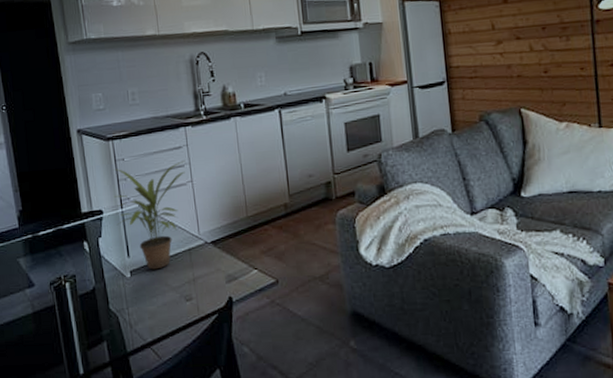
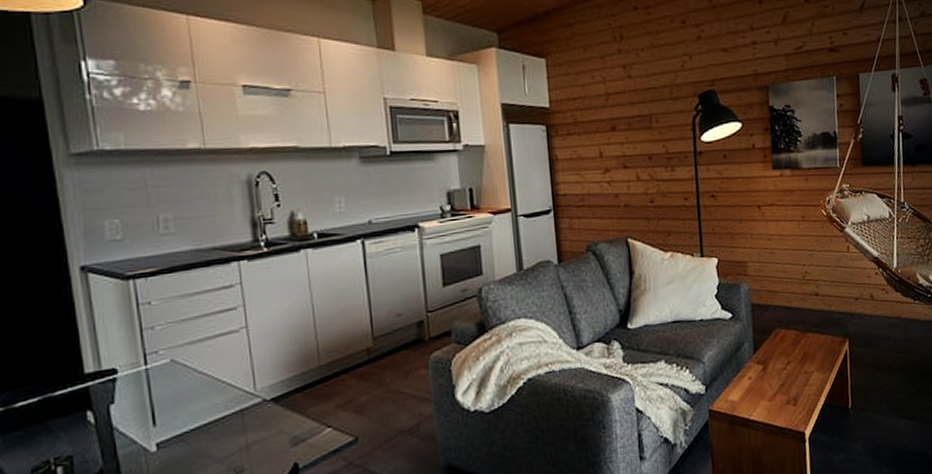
potted plant: present [113,161,186,270] -> none [134,302,238,440]

